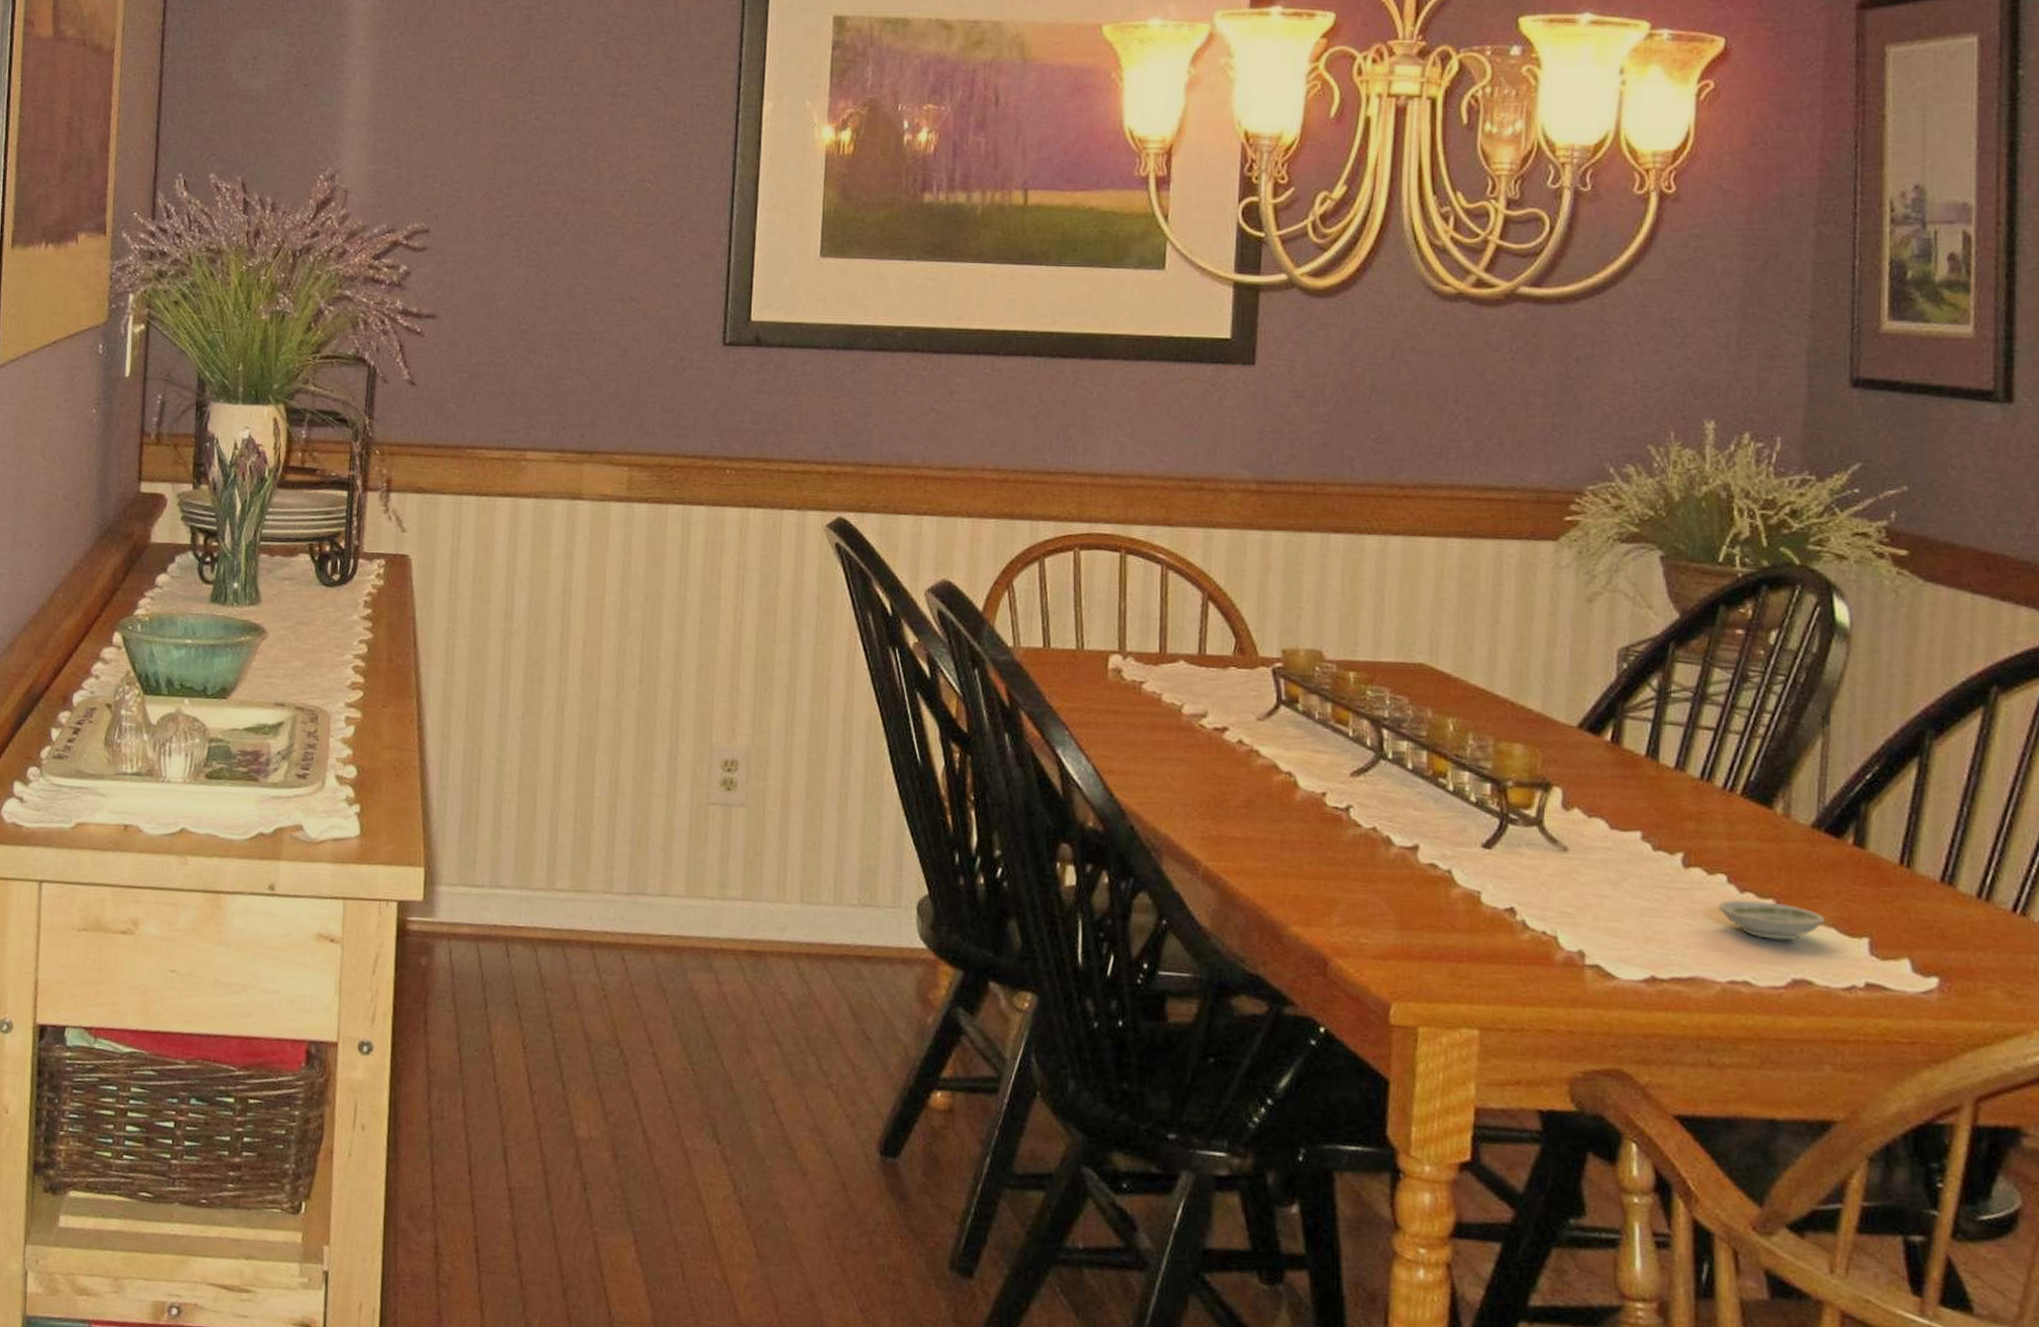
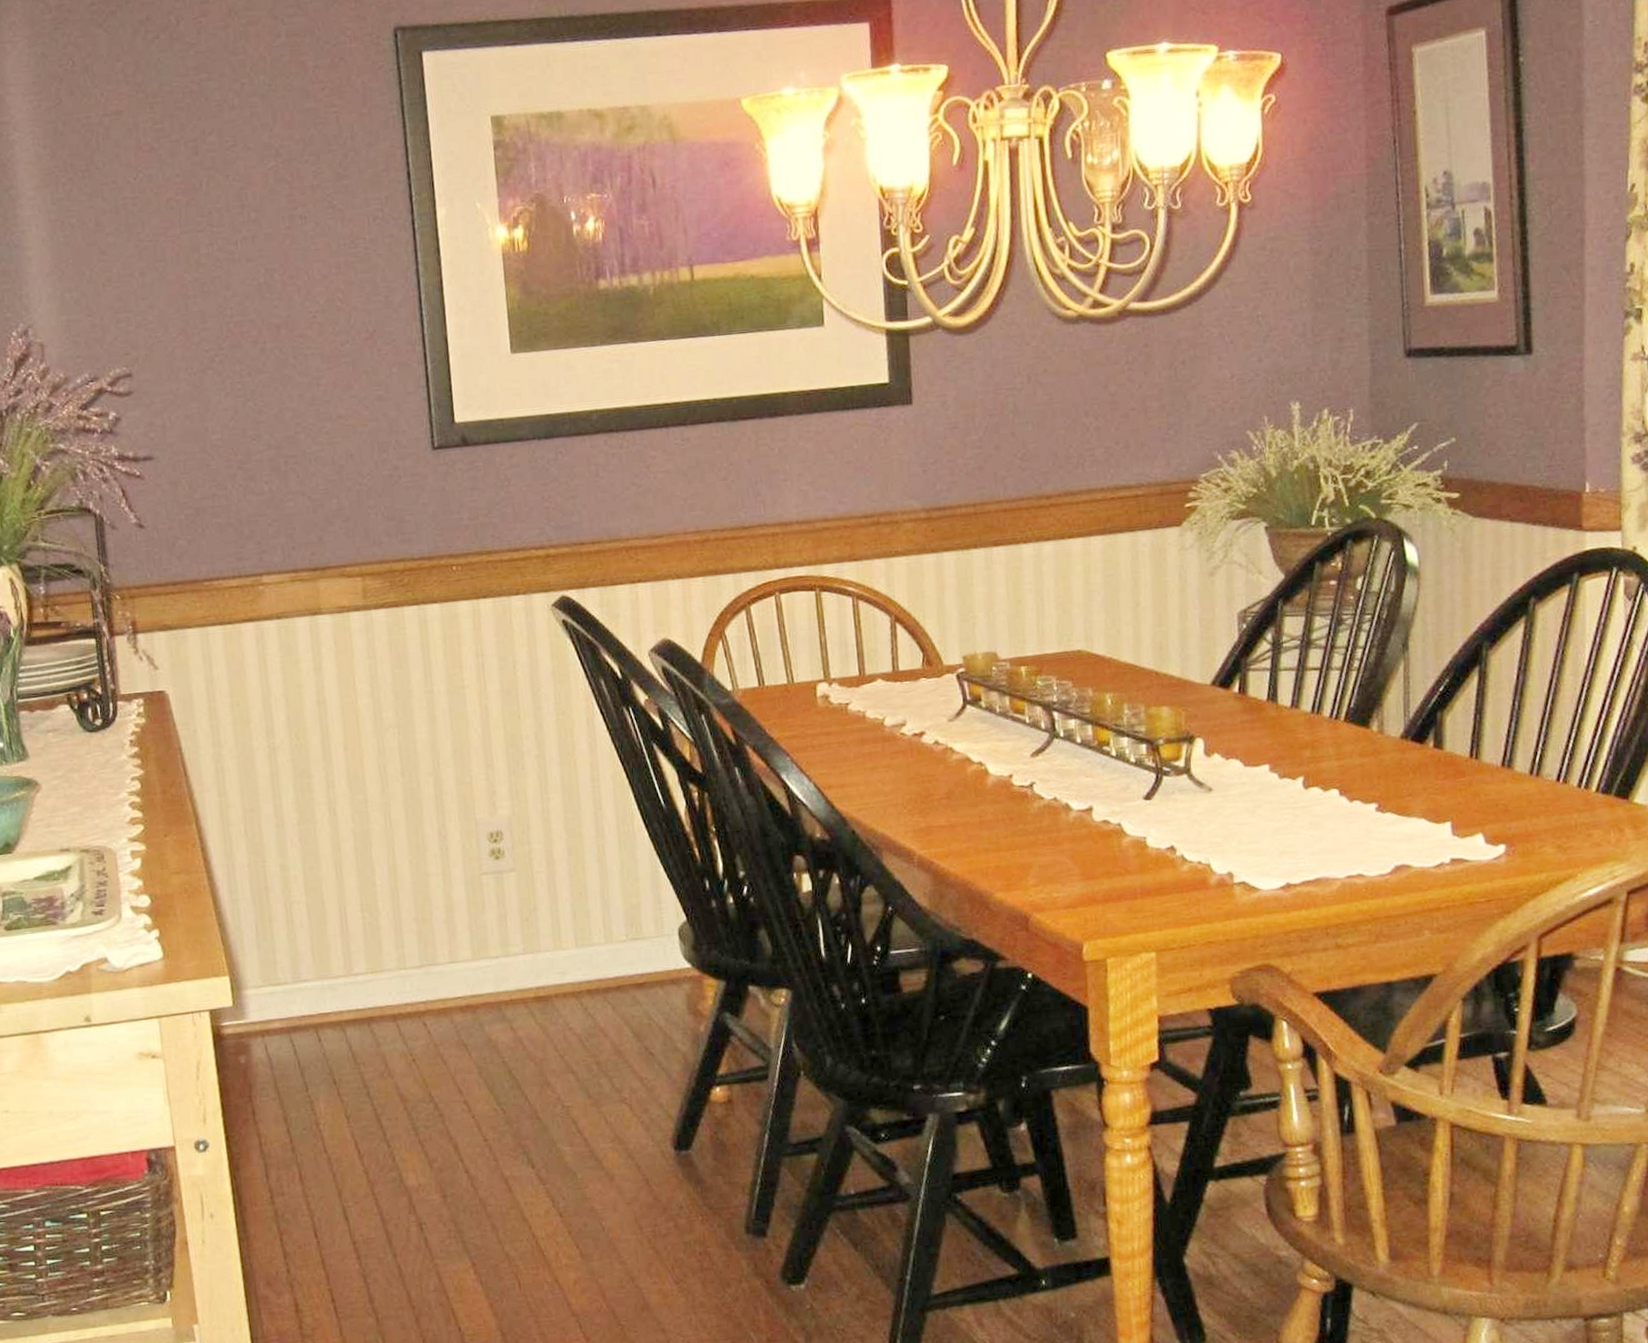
saucer: present [1719,899,1825,941] -> none [1334,805,1416,837]

